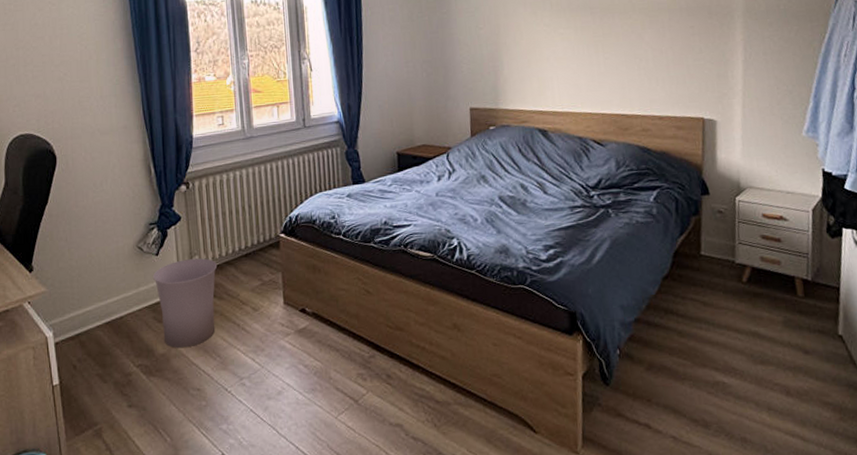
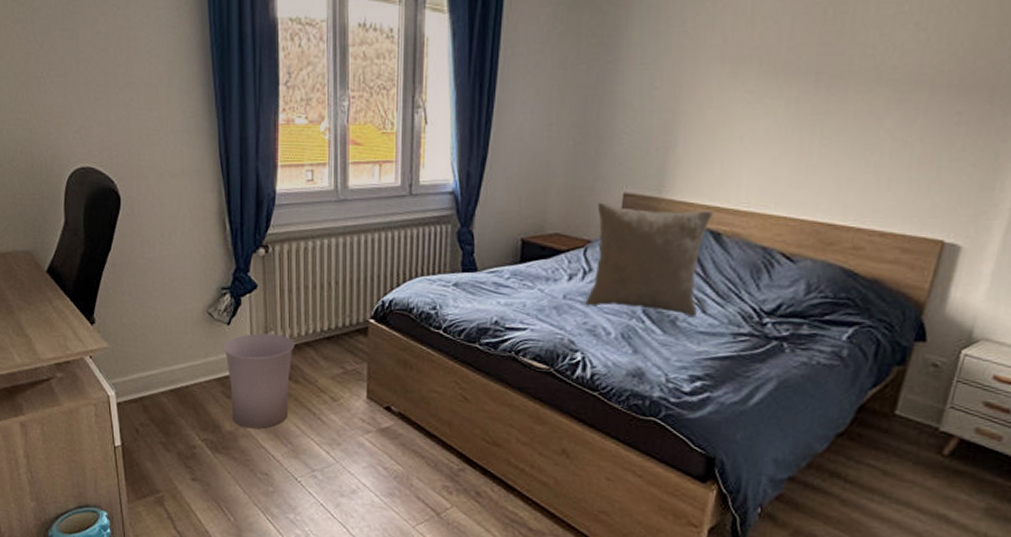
pillow: none [451,114,540,200] -> present [585,202,713,316]

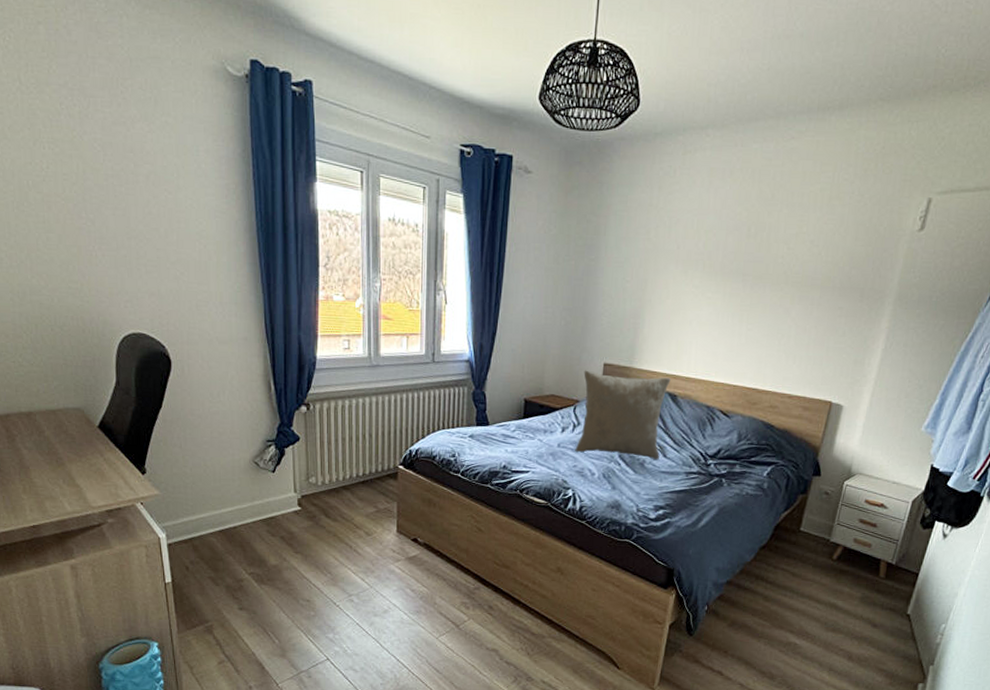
waste bin: present [223,333,295,428] -> none [269,479,334,561]

